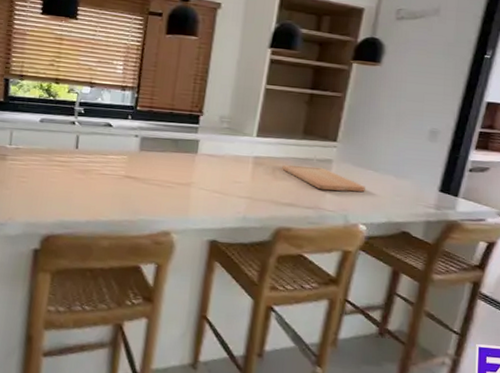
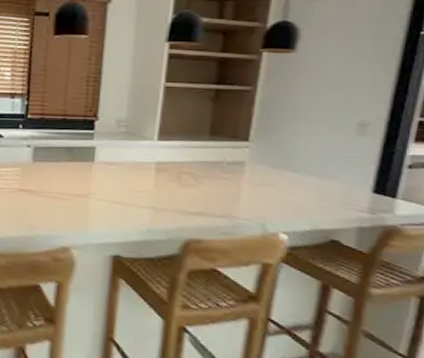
cutting board: present [282,165,365,192] -> none [188,170,285,197]

